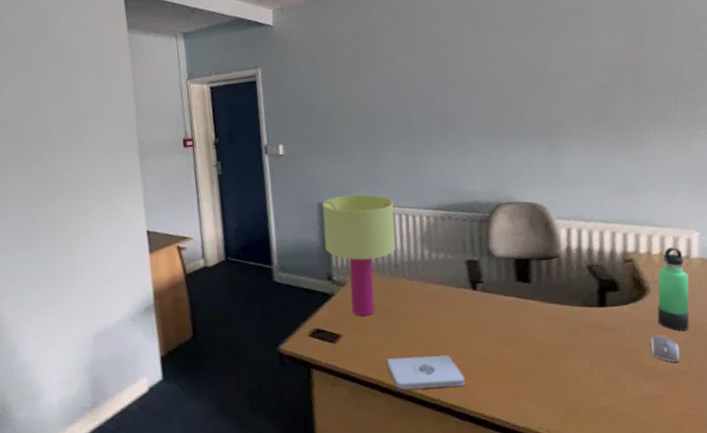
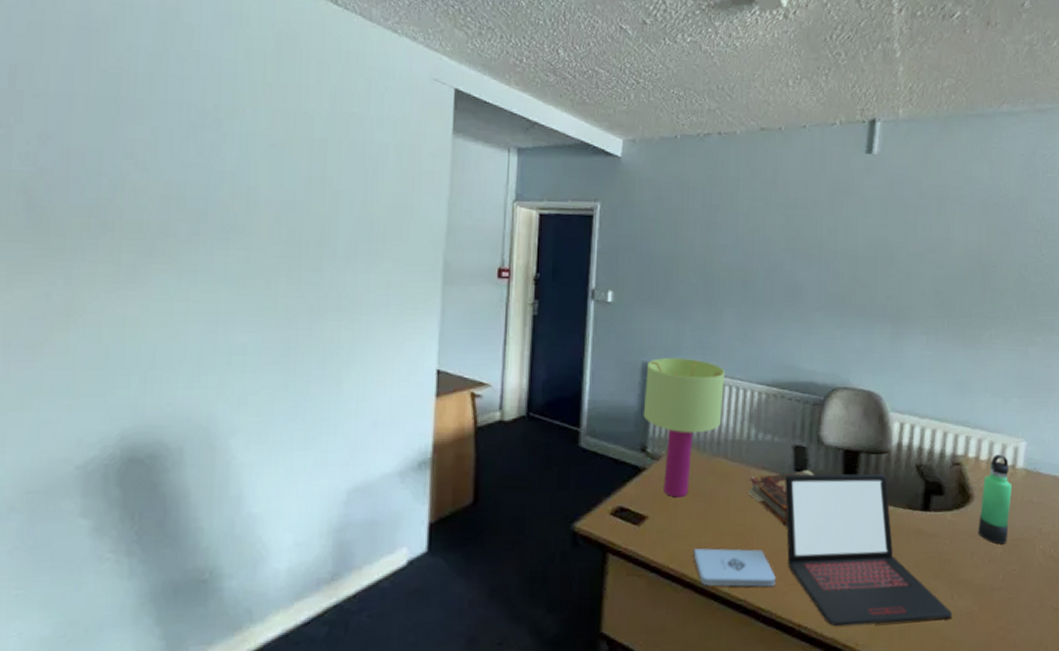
book: none [428,280,489,332] -> present [748,470,814,526]
laptop: none [461,277,641,417] -> present [785,473,953,627]
computer mouse: present [651,335,680,363] -> none [969,547,996,578]

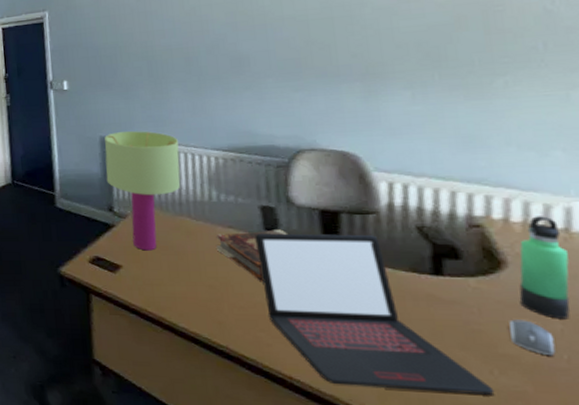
notepad: present [693,548,776,587] -> none [168,296,258,338]
computer mouse: none [969,547,996,578] -> present [509,319,556,356]

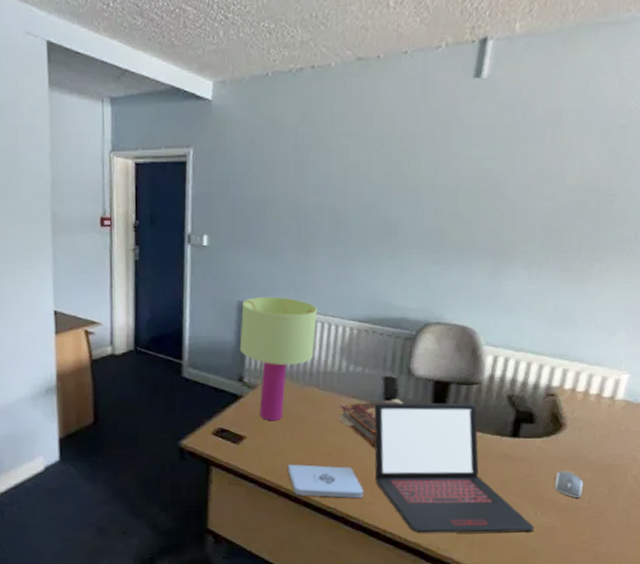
notepad: none [168,296,258,338] -> present [287,464,364,499]
thermos bottle: present [519,216,570,319] -> none [567,386,609,469]

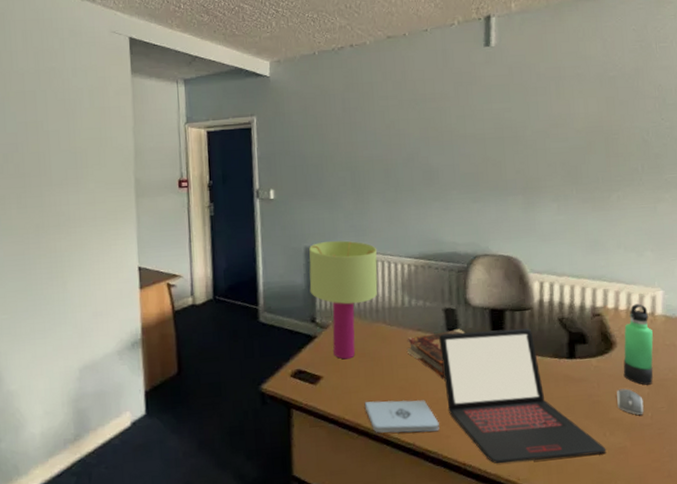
thermos bottle: none [567,386,609,469] -> present [623,304,653,385]

